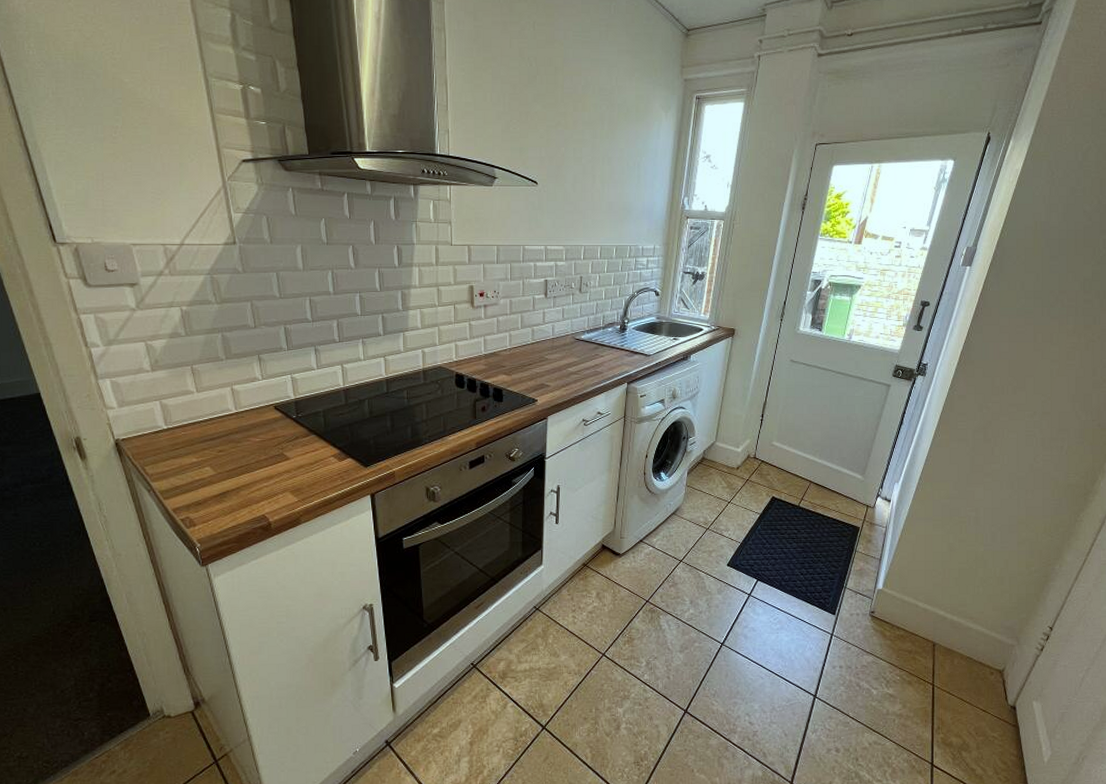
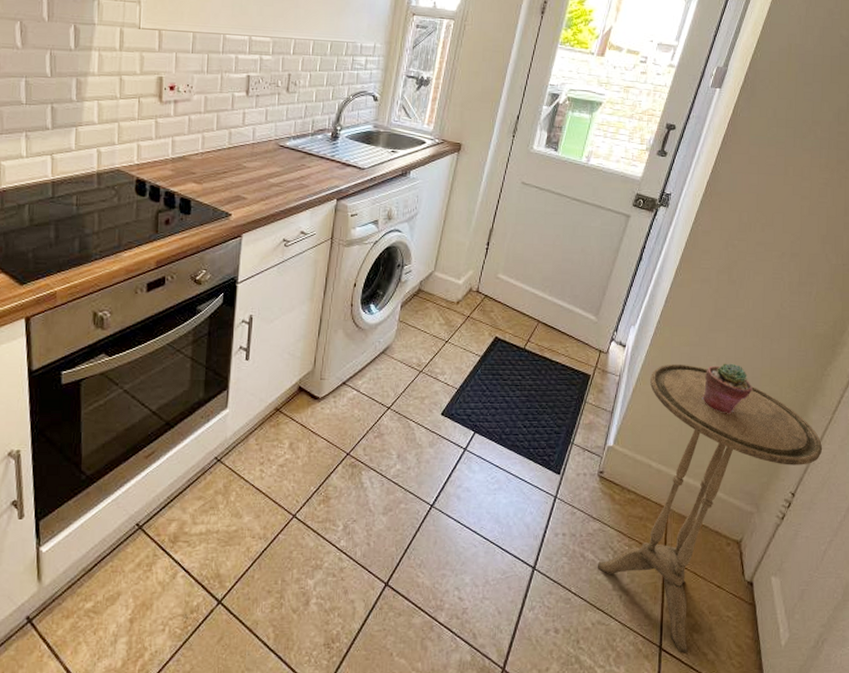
side table: none [873,515,1078,768] -> present [598,363,823,652]
potted succulent: none [962,513,1010,559] -> present [702,363,753,414]

